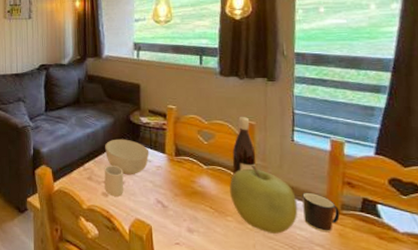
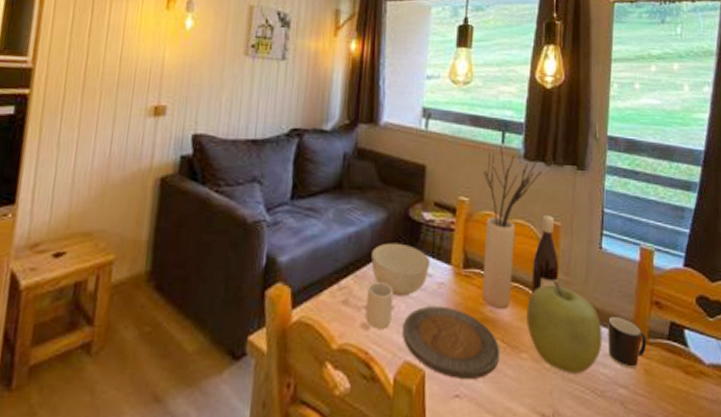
plate: none [133,182,209,233] -> present [403,305,499,379]
vase: none [185,66,236,185] -> present [482,145,542,309]

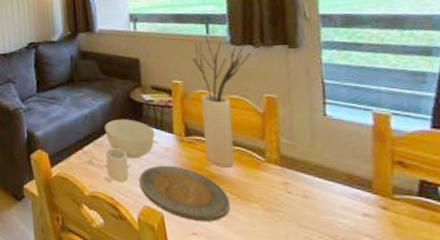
fruit: present [527,281,603,374] -> none [251,145,338,222]
bottle: present [531,215,559,296] -> none [252,90,282,157]
mug: present [607,315,646,369] -> none [340,174,392,221]

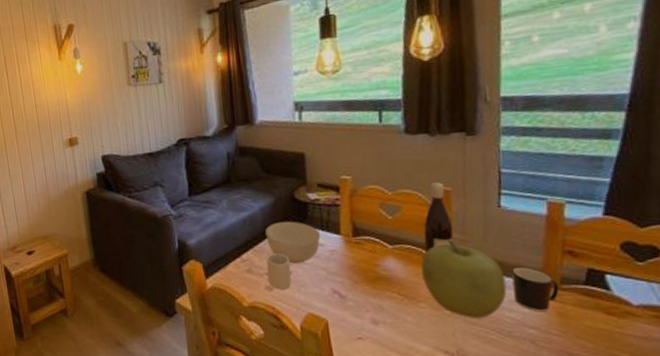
plate: present [139,165,230,222] -> none [302,269,398,325]
vase: present [191,35,251,167] -> none [362,124,426,268]
fruit: none [251,145,338,222] -> present [421,241,507,318]
bottle: none [252,90,282,157] -> present [423,182,454,255]
mug: none [340,174,392,221] -> present [510,266,559,312]

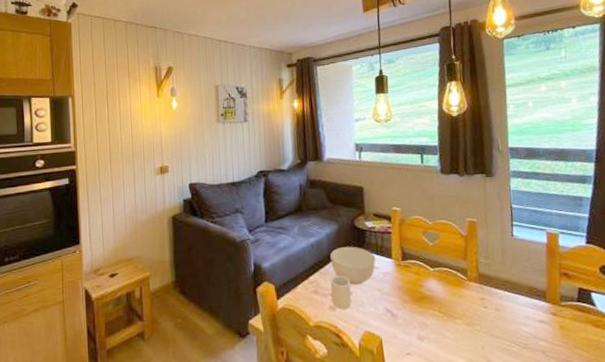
fruit: present [421,241,507,318] -> none [456,264,522,333]
bottle: present [423,182,454,255] -> none [457,214,480,277]
mug: present [510,266,559,312] -> none [523,286,560,326]

